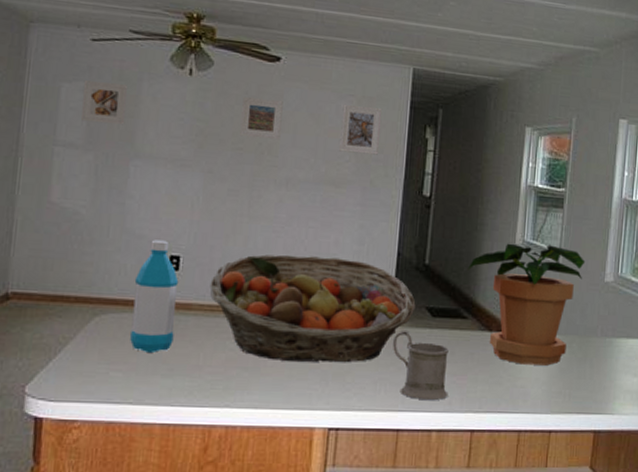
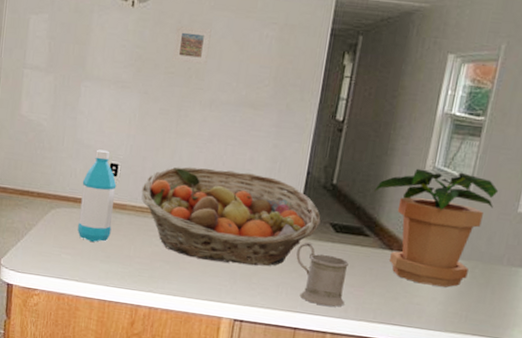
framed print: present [81,80,127,125] -> none [45,13,81,51]
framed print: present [339,104,383,155] -> none [260,31,303,80]

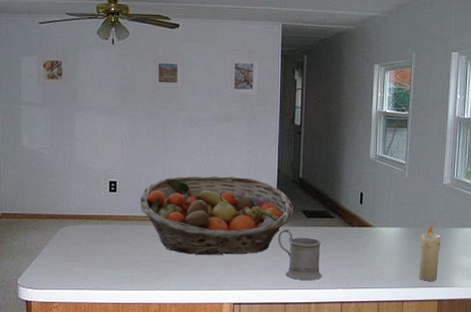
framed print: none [45,13,81,51] -> present [37,54,69,86]
water bottle: present [77,149,117,243] -> none [85,170,117,253]
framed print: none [260,31,303,80] -> present [228,57,260,95]
potted plant: present [374,168,499,288] -> none [333,157,427,251]
candle: none [467,261,504,330] -> present [418,225,441,281]

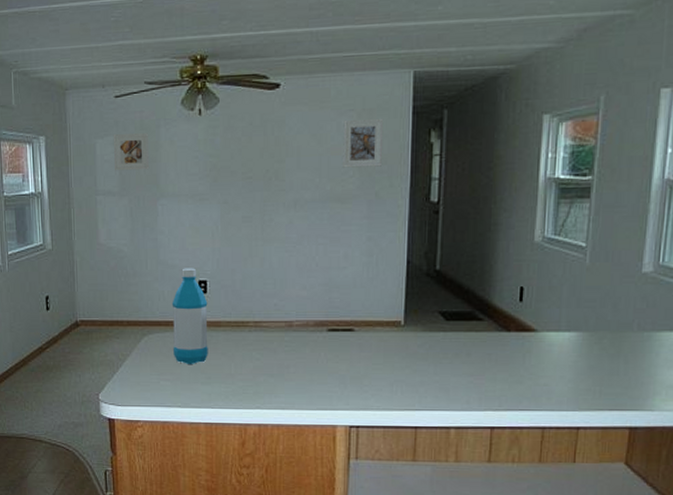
water bottle: none [85,170,117,253] -> present [172,268,208,365]
fruit basket: present [139,176,294,255] -> none [234,271,428,368]
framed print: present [153,58,183,89] -> none [248,127,286,166]
mug: present [278,228,322,281] -> none [407,334,466,400]
candle: present [418,225,441,281] -> none [602,328,637,402]

